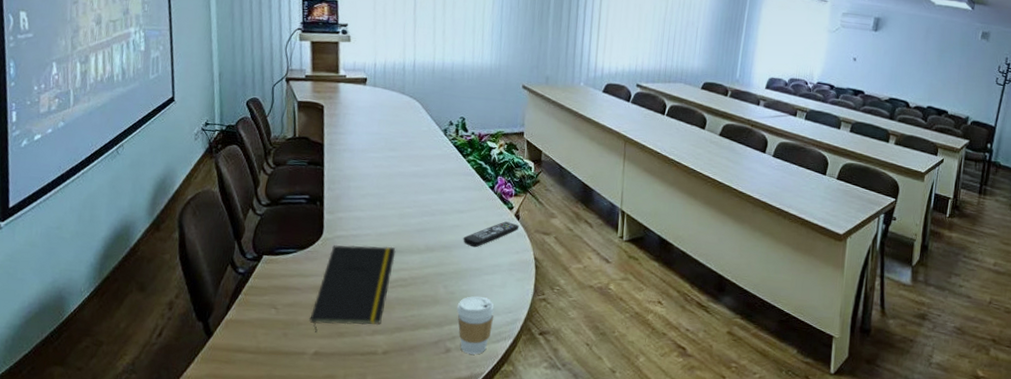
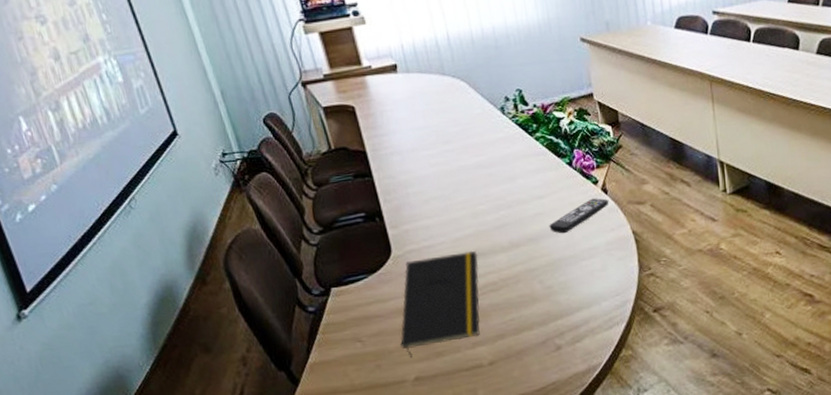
coffee cup: present [456,296,494,355] -> none [558,284,602,347]

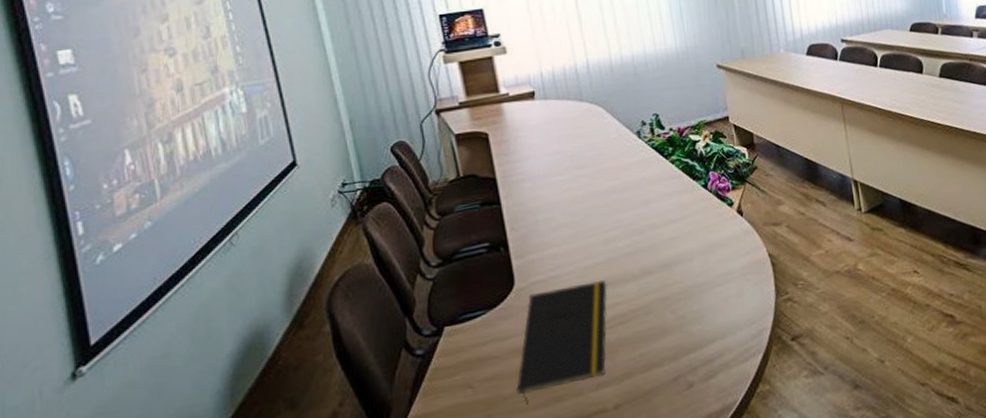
remote control: present [549,198,609,234] -> none [683,220,745,259]

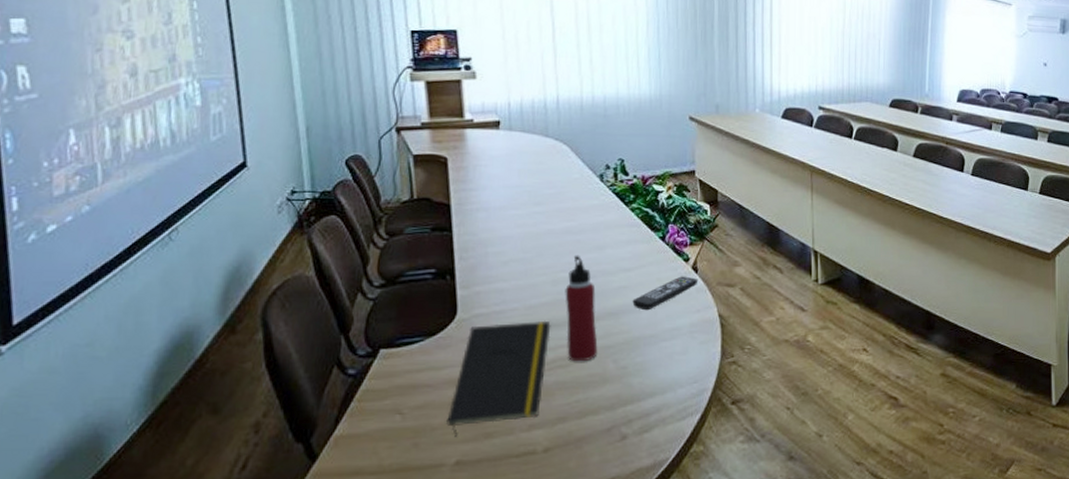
water bottle: none [616,212,655,317] -> present [565,255,598,362]
remote control: none [683,220,745,259] -> present [632,276,699,311]

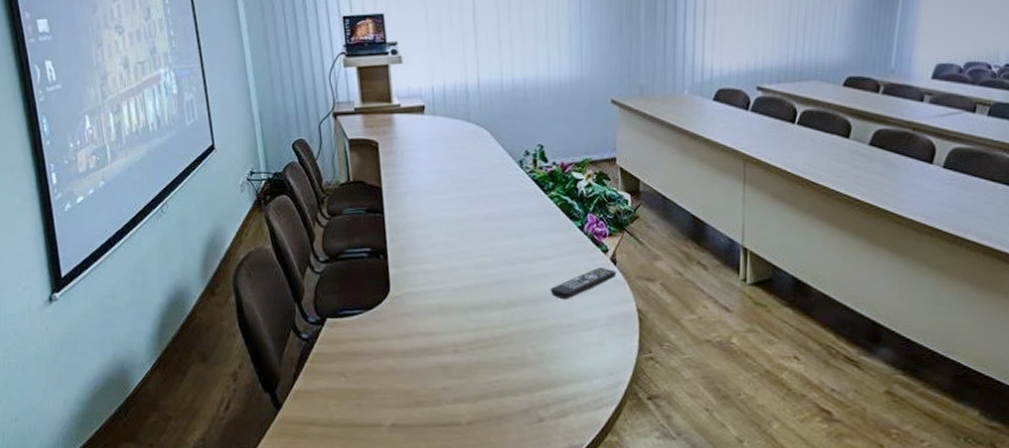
notepad: present [446,320,551,437] -> none [383,302,473,402]
water bottle: present [565,255,598,362] -> none [486,241,517,345]

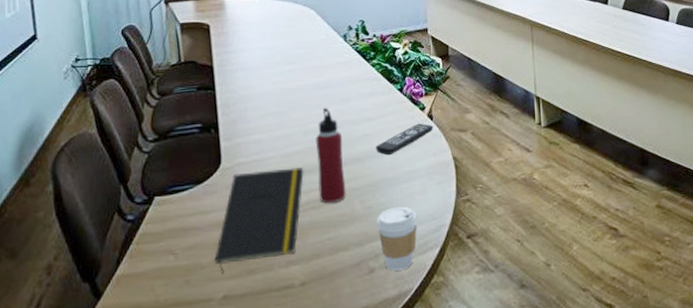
notepad: none [383,302,473,402] -> present [214,167,304,274]
water bottle: none [486,241,517,345] -> present [316,107,346,204]
coffee cup: none [548,356,592,424] -> present [377,206,417,271]

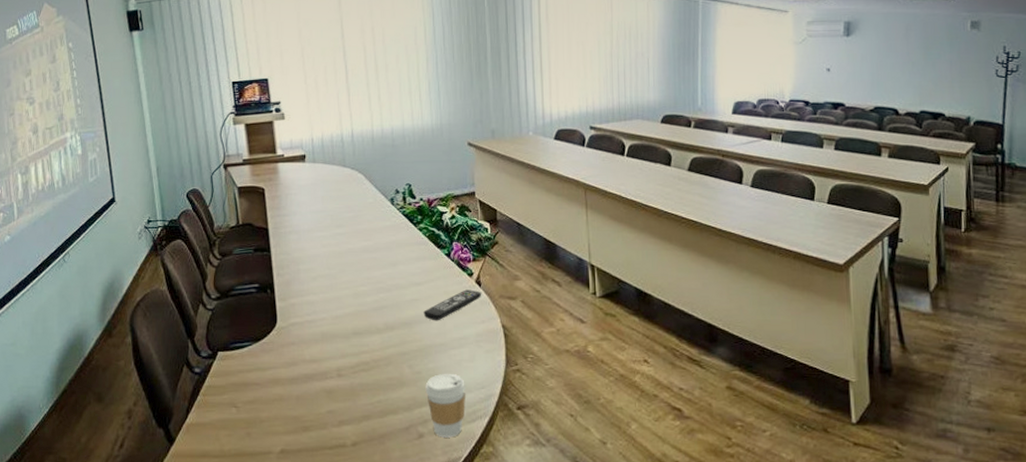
notepad: present [214,167,304,274] -> none [272,329,354,429]
water bottle: present [316,107,346,204] -> none [365,271,395,367]

